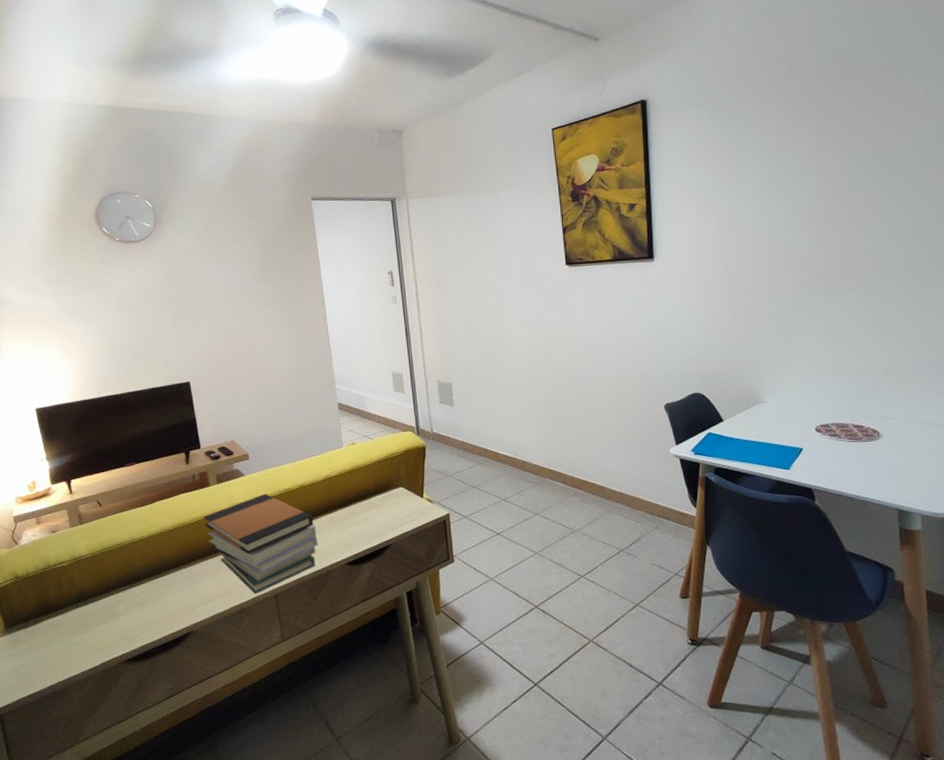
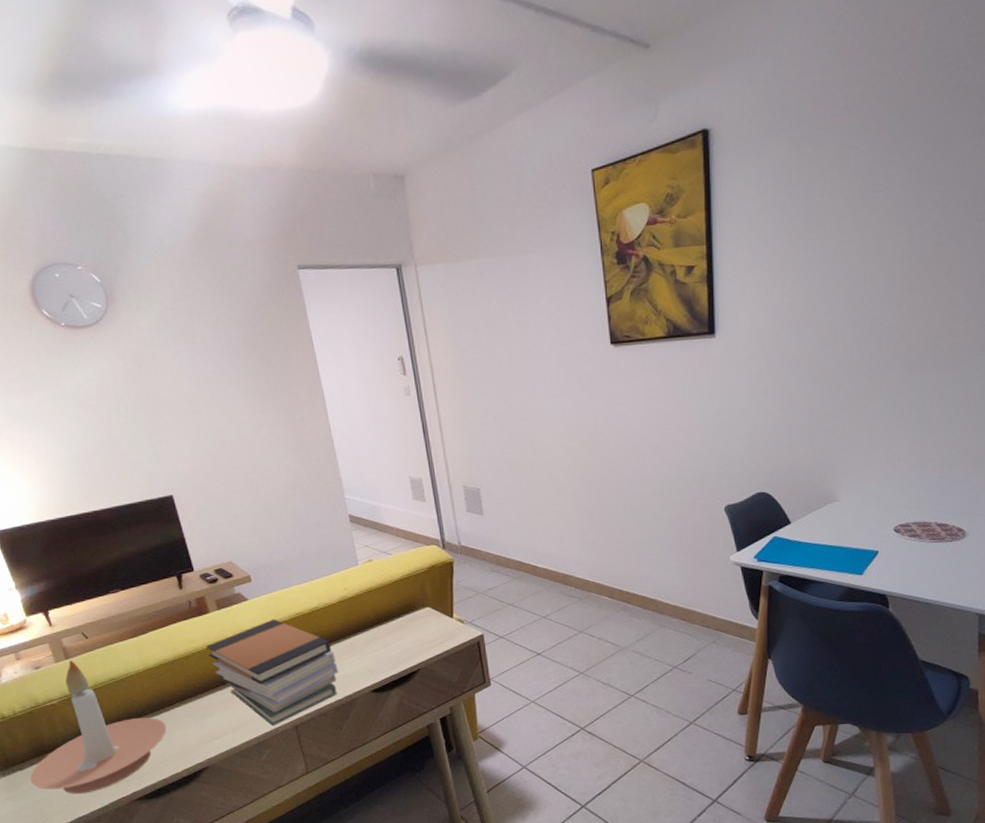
candle holder: none [32,526,160,653] -> present [30,660,167,794]

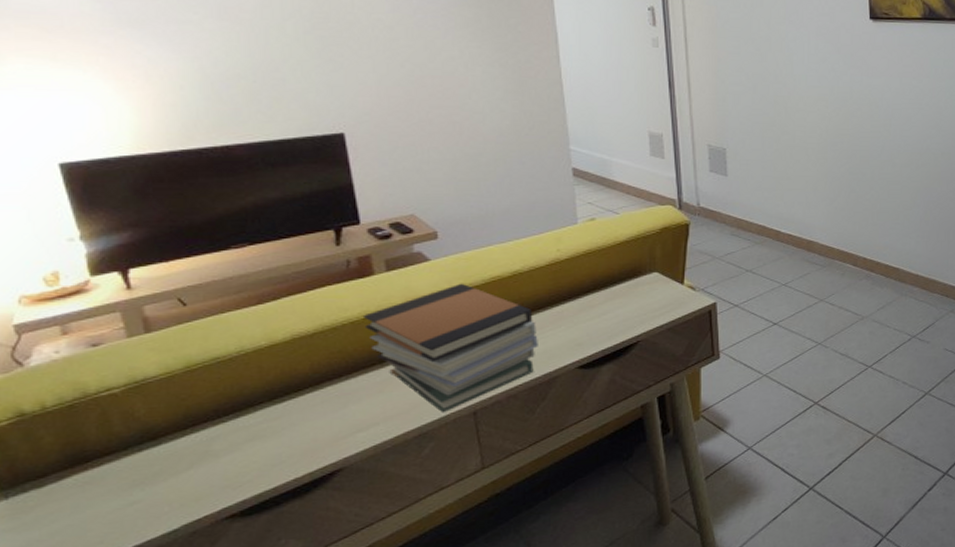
candle holder: present [30,660,167,794] -> none [51,335,288,517]

